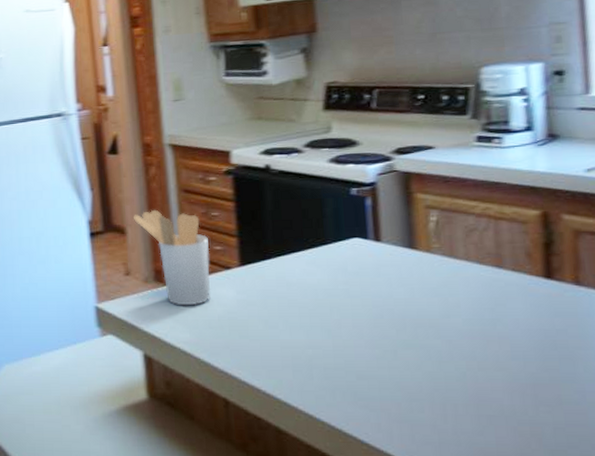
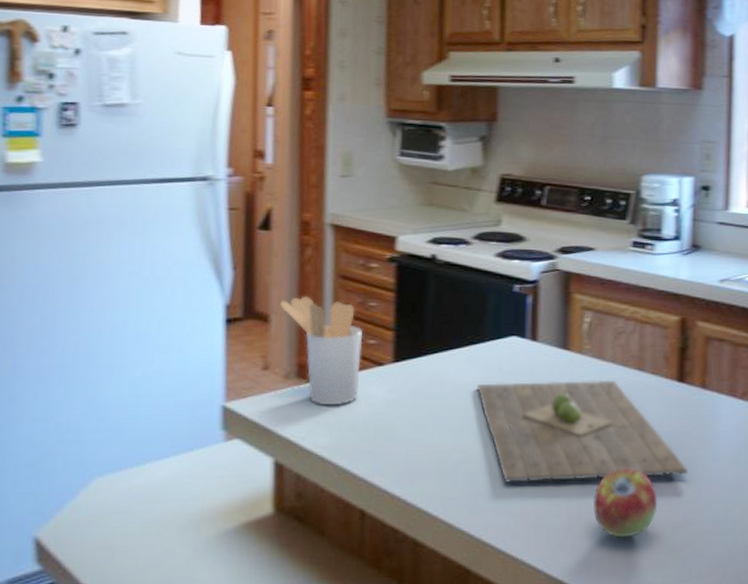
cutting board: none [323,278,566,379] -> present [476,380,687,483]
fruit: none [457,366,533,437] -> present [592,468,658,538]

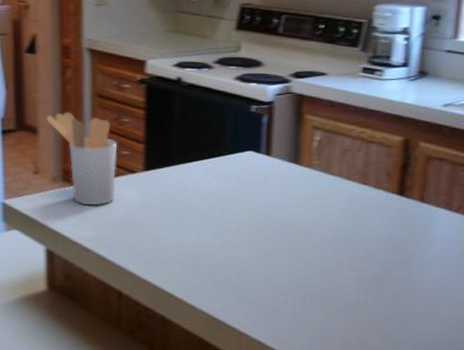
cutting board: present [476,380,687,483] -> none [216,191,402,276]
fruit: present [592,468,658,538] -> none [316,267,374,324]

